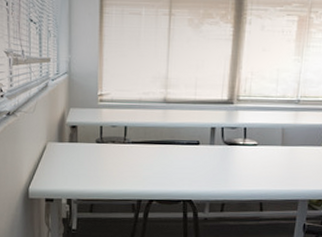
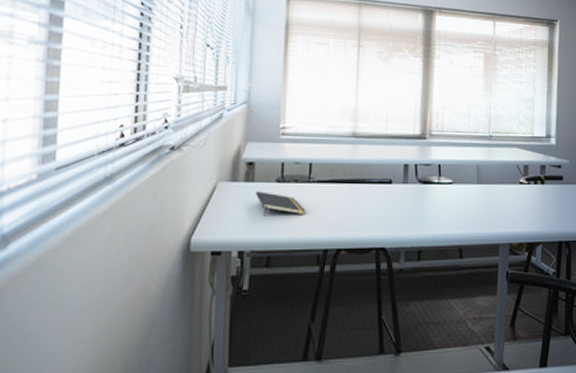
notepad: none [79,150,122,171] -> present [256,191,306,216]

